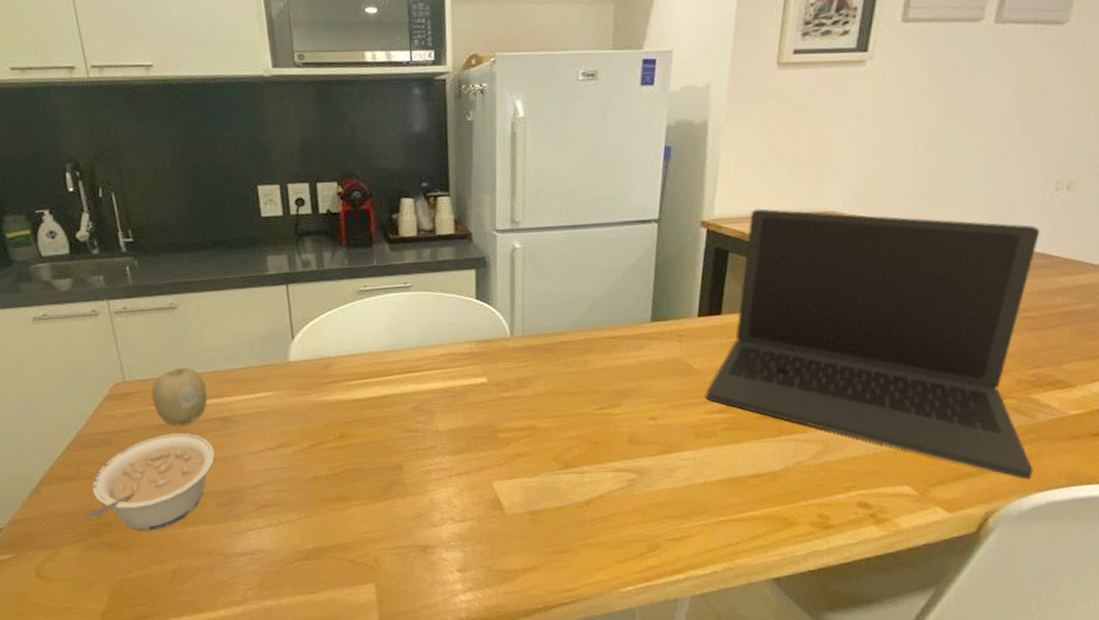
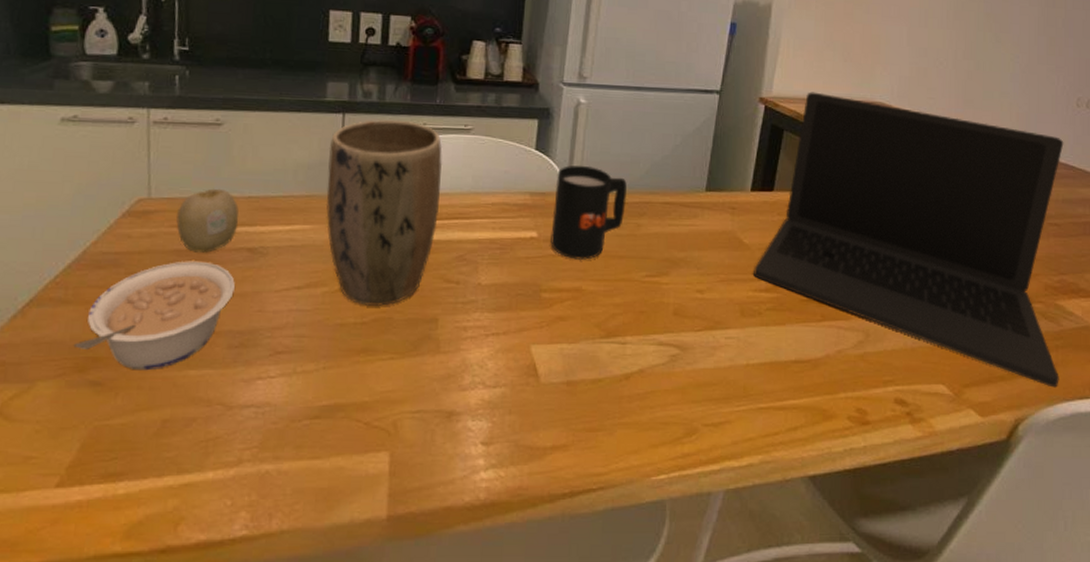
plant pot: none [278,285,391,459] -> present [325,119,443,306]
mug: none [499,309,571,400] -> present [550,165,627,260]

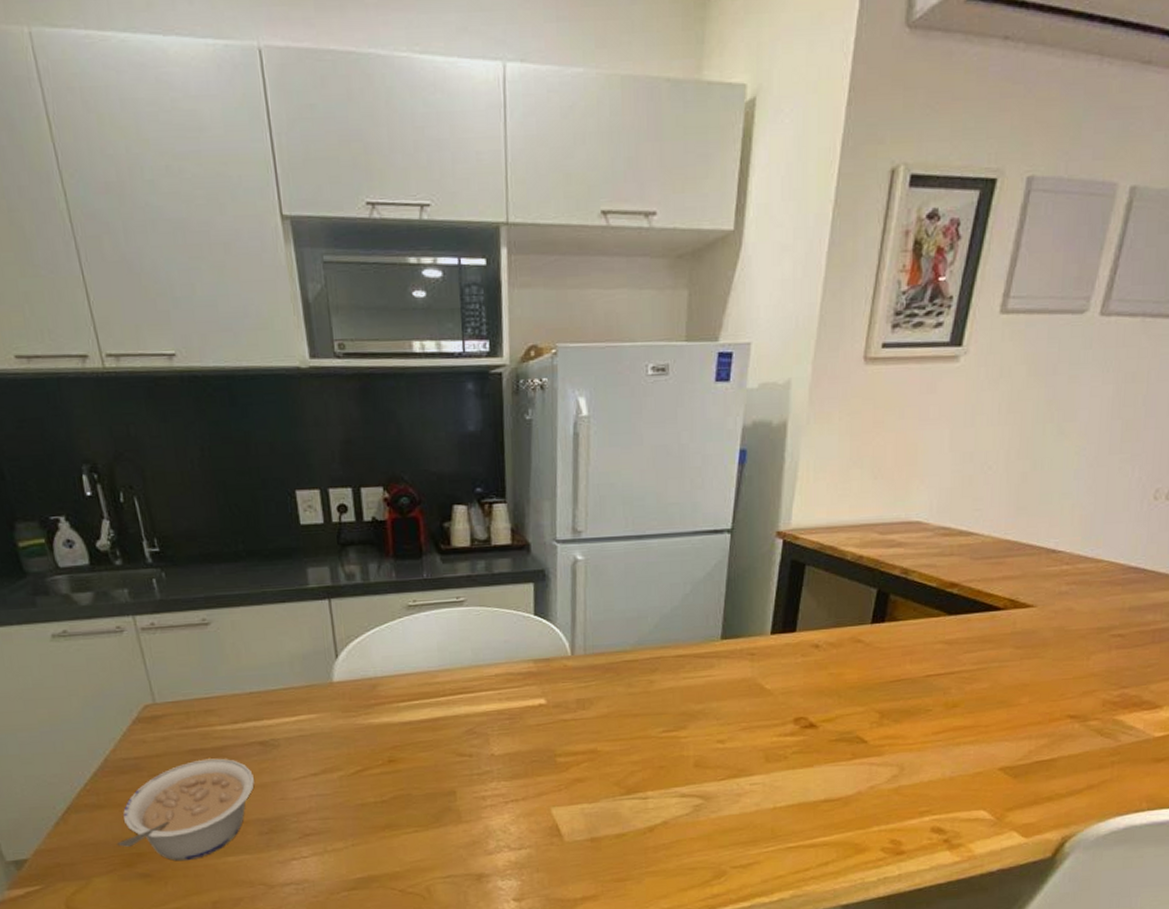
fruit: present [176,188,239,253] -> none [184,687,246,751]
plant pot: present [325,119,443,306] -> none [320,600,443,785]
mug: present [550,165,627,260] -> none [559,626,636,722]
laptop: present [754,92,1064,388] -> none [777,517,1135,804]

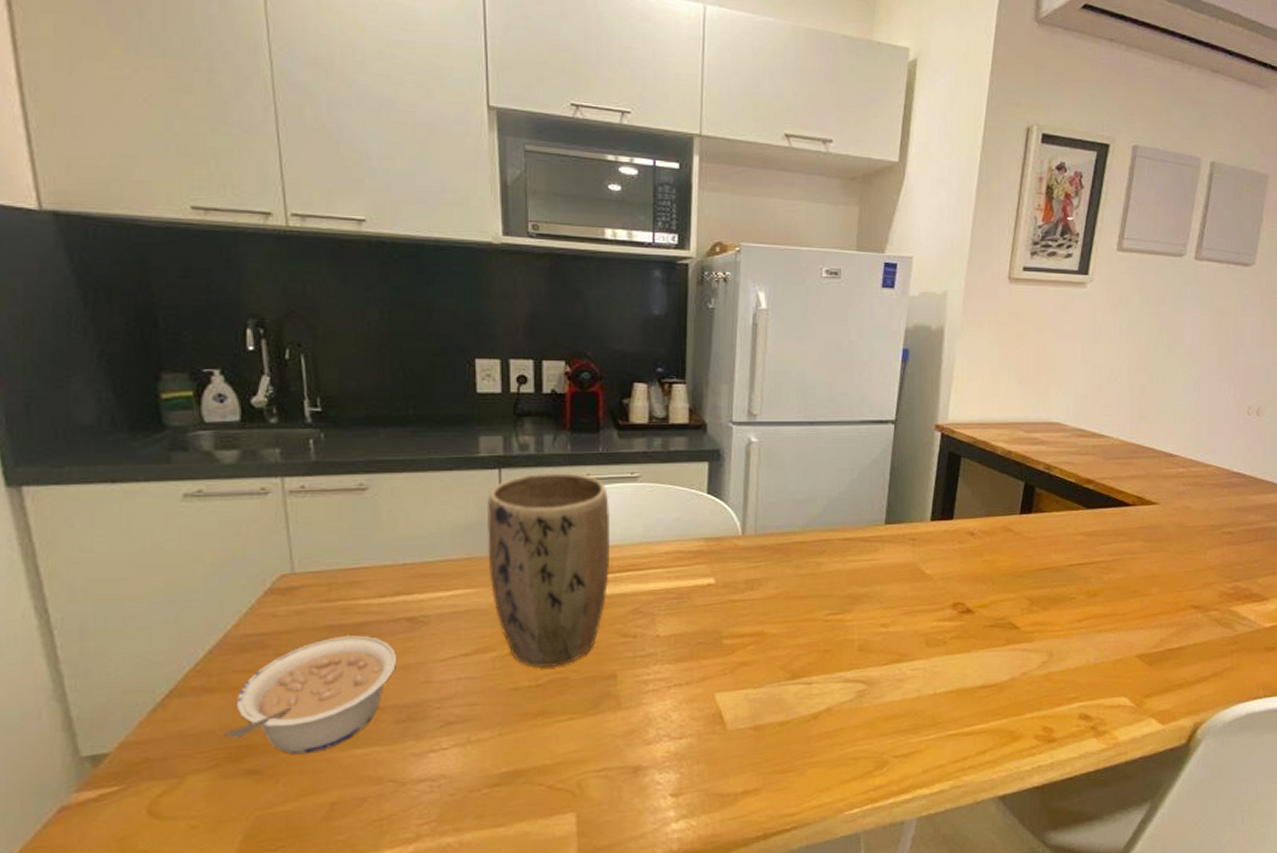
plant pot: none [320,600,443,785] -> present [486,473,611,667]

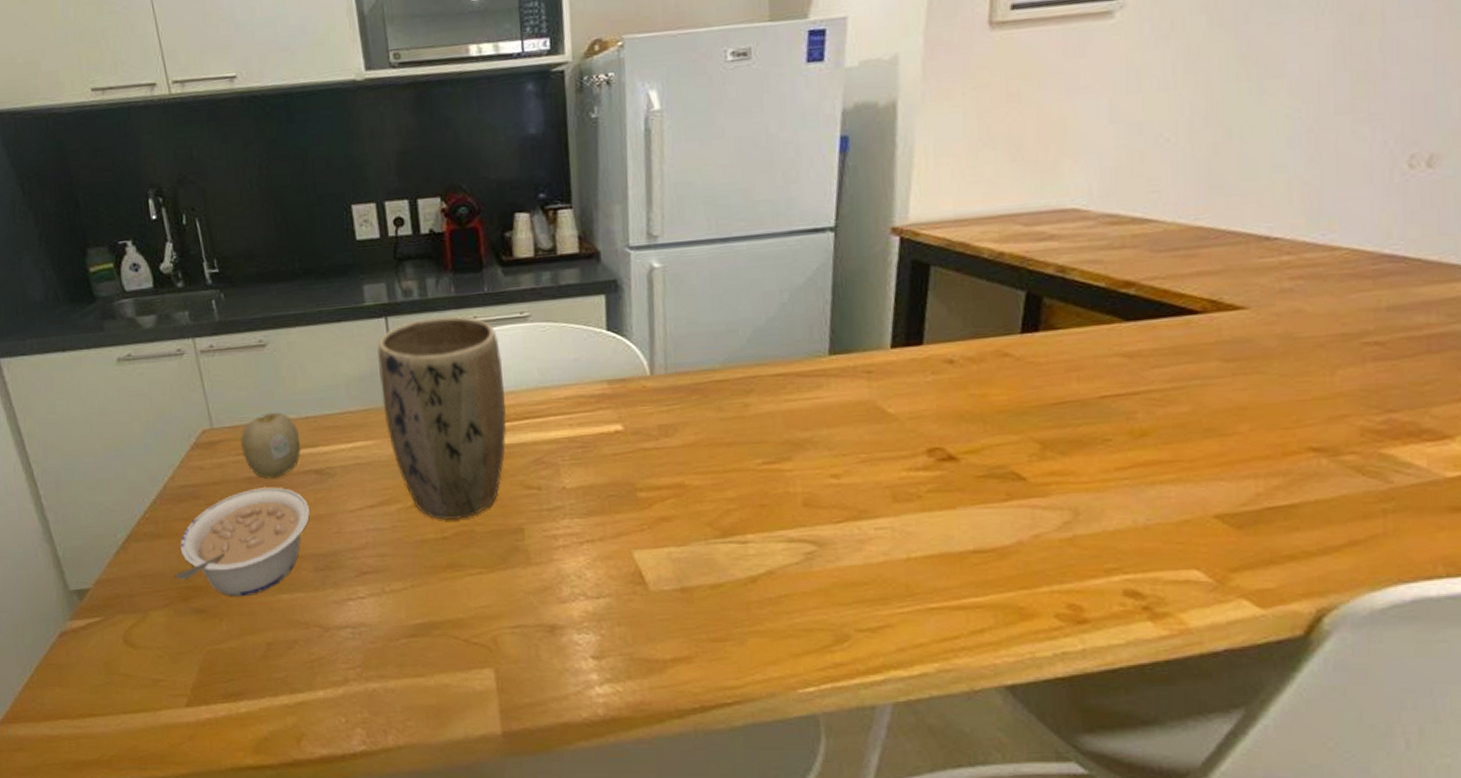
fruit: none [326,557,395,627] -> present [240,412,301,479]

